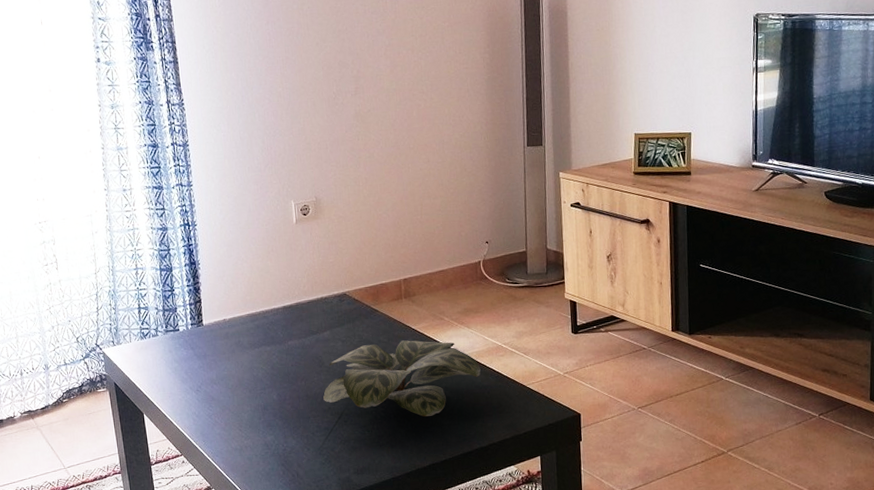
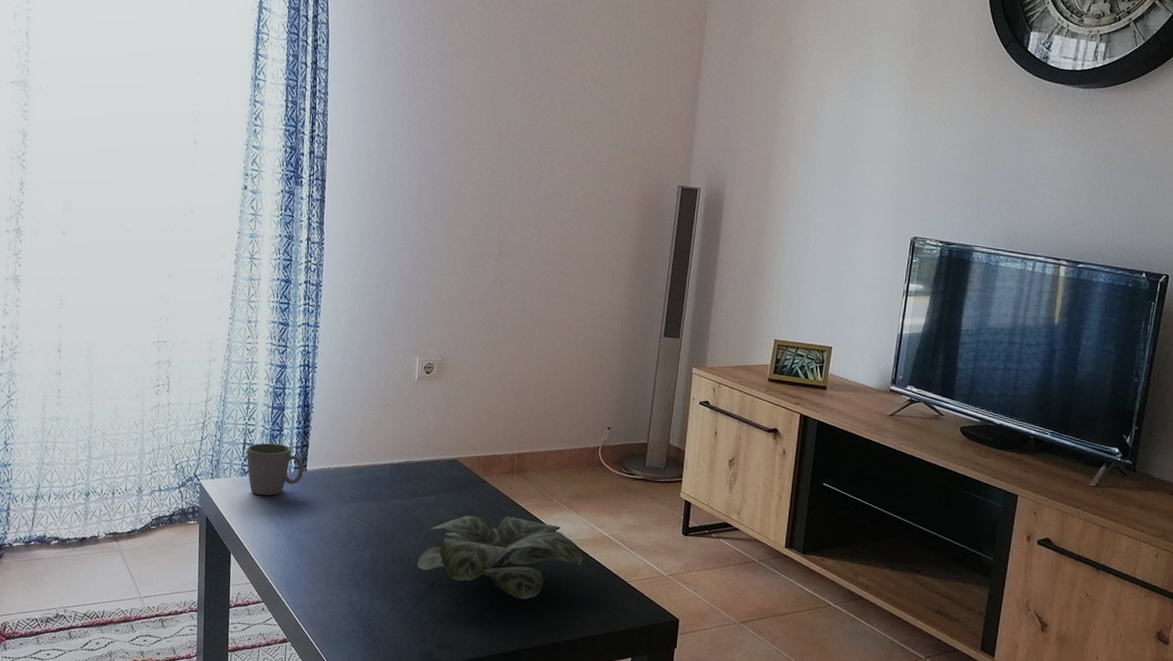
mug: none [142,303,201,355] -> present [246,443,304,496]

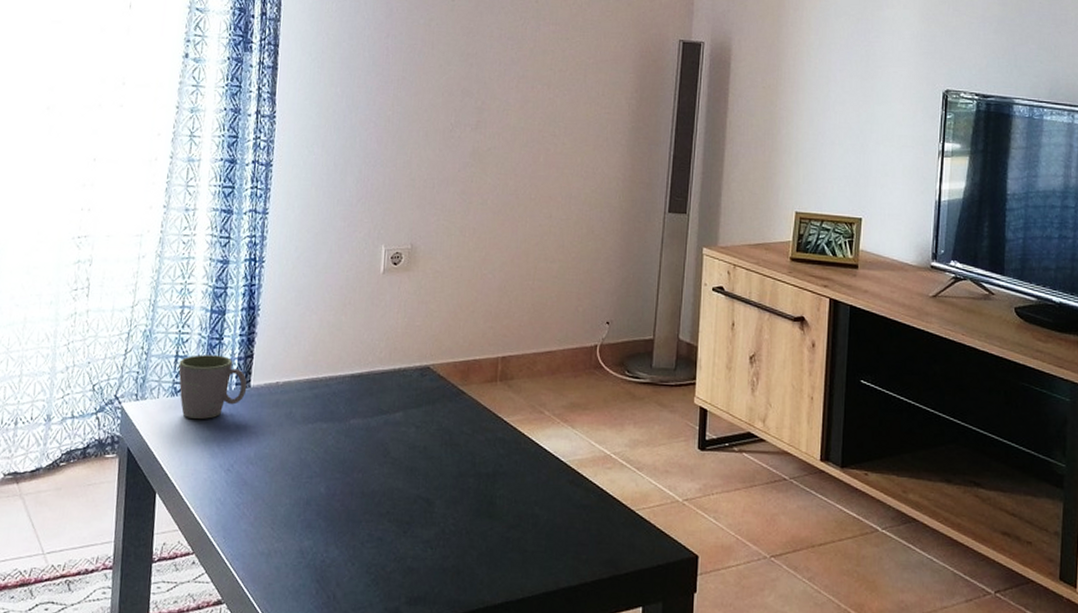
plant: present [417,515,584,599] -> none [382,434,582,537]

